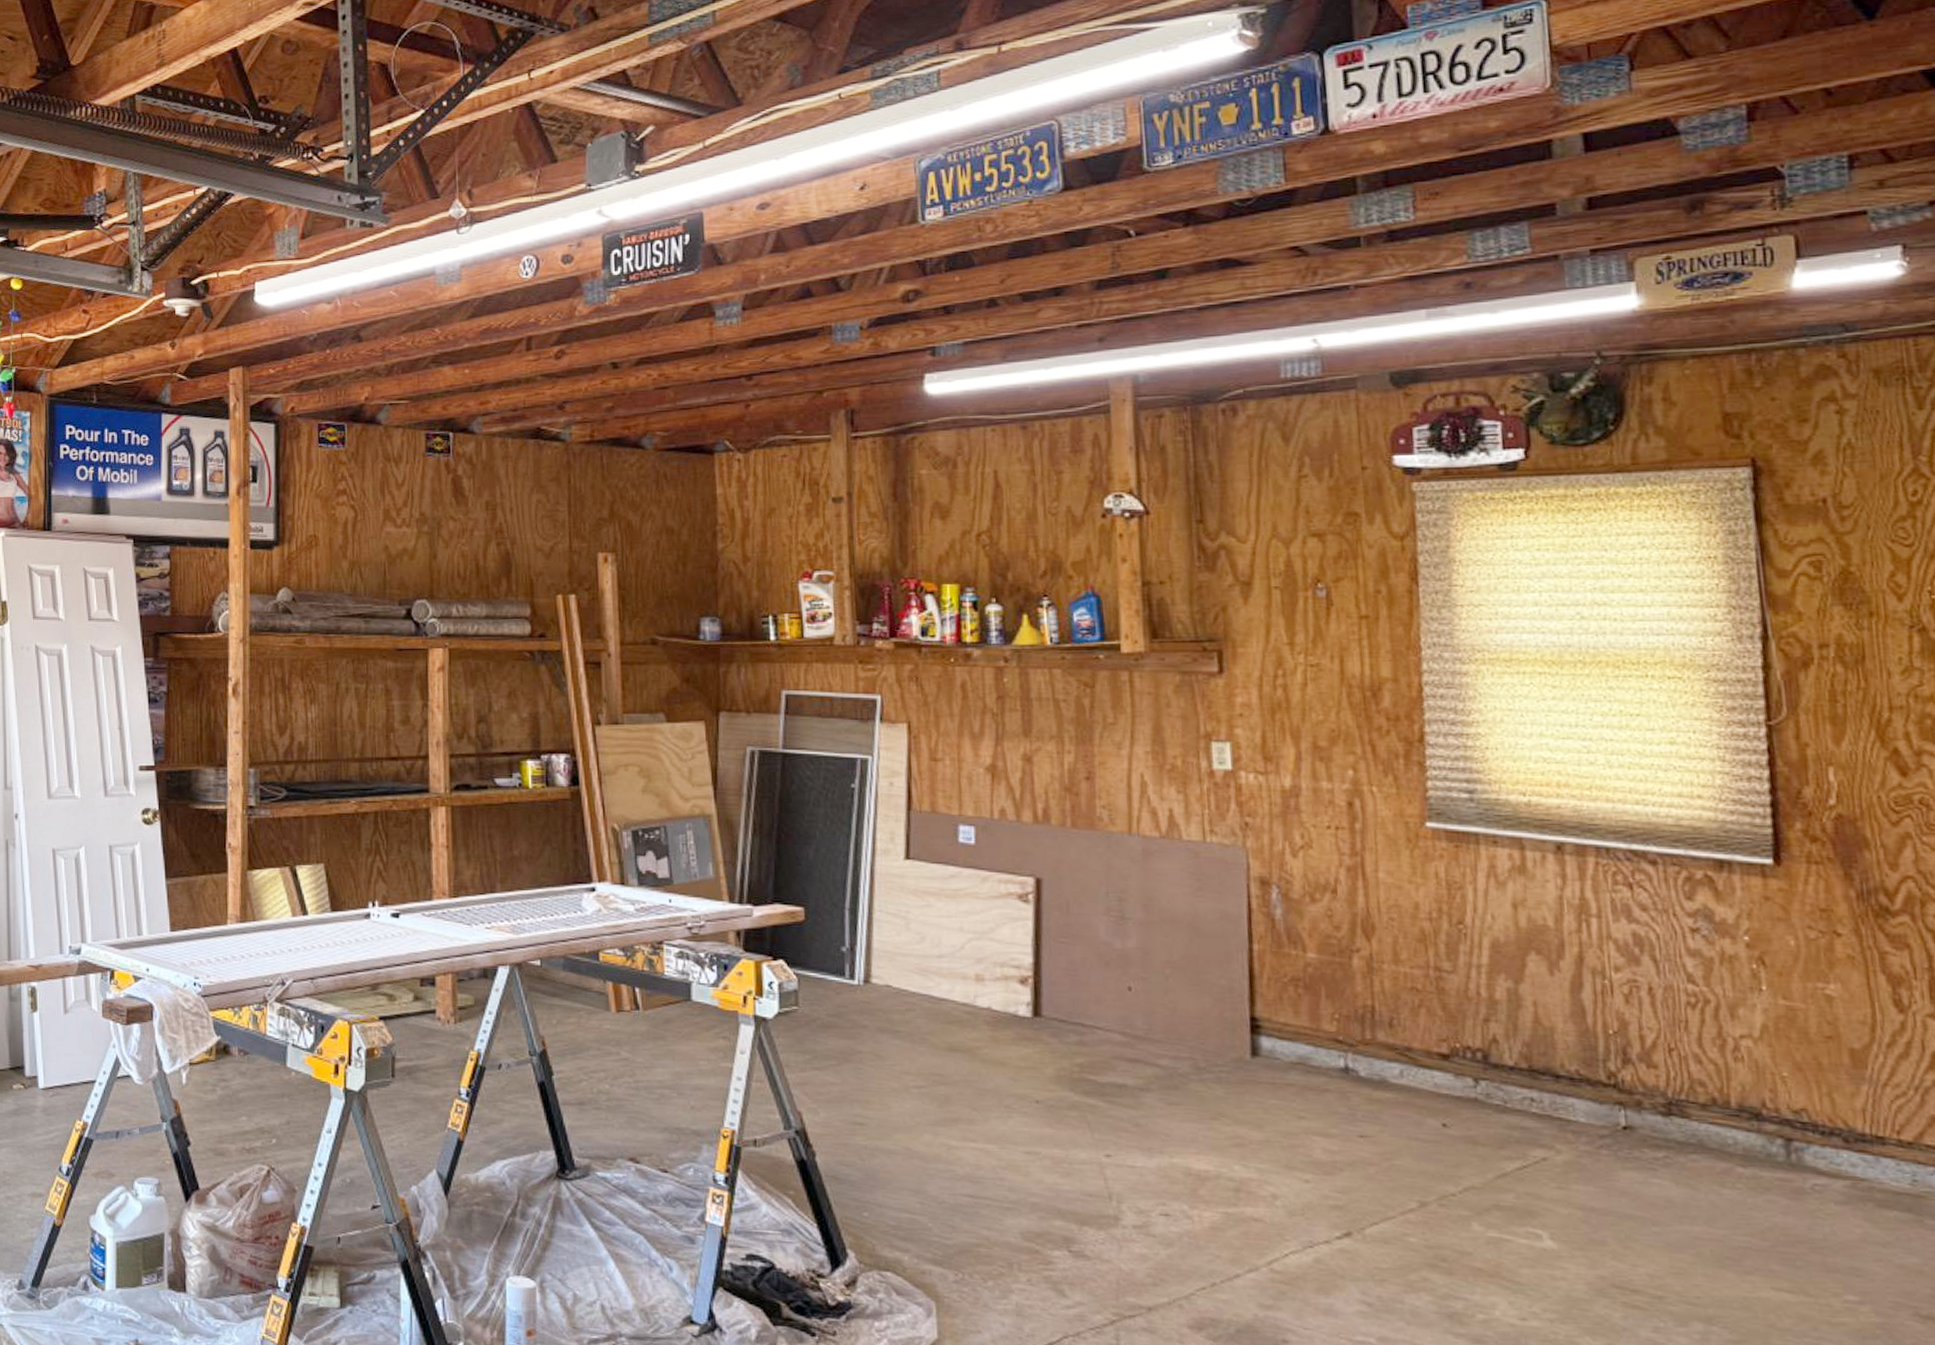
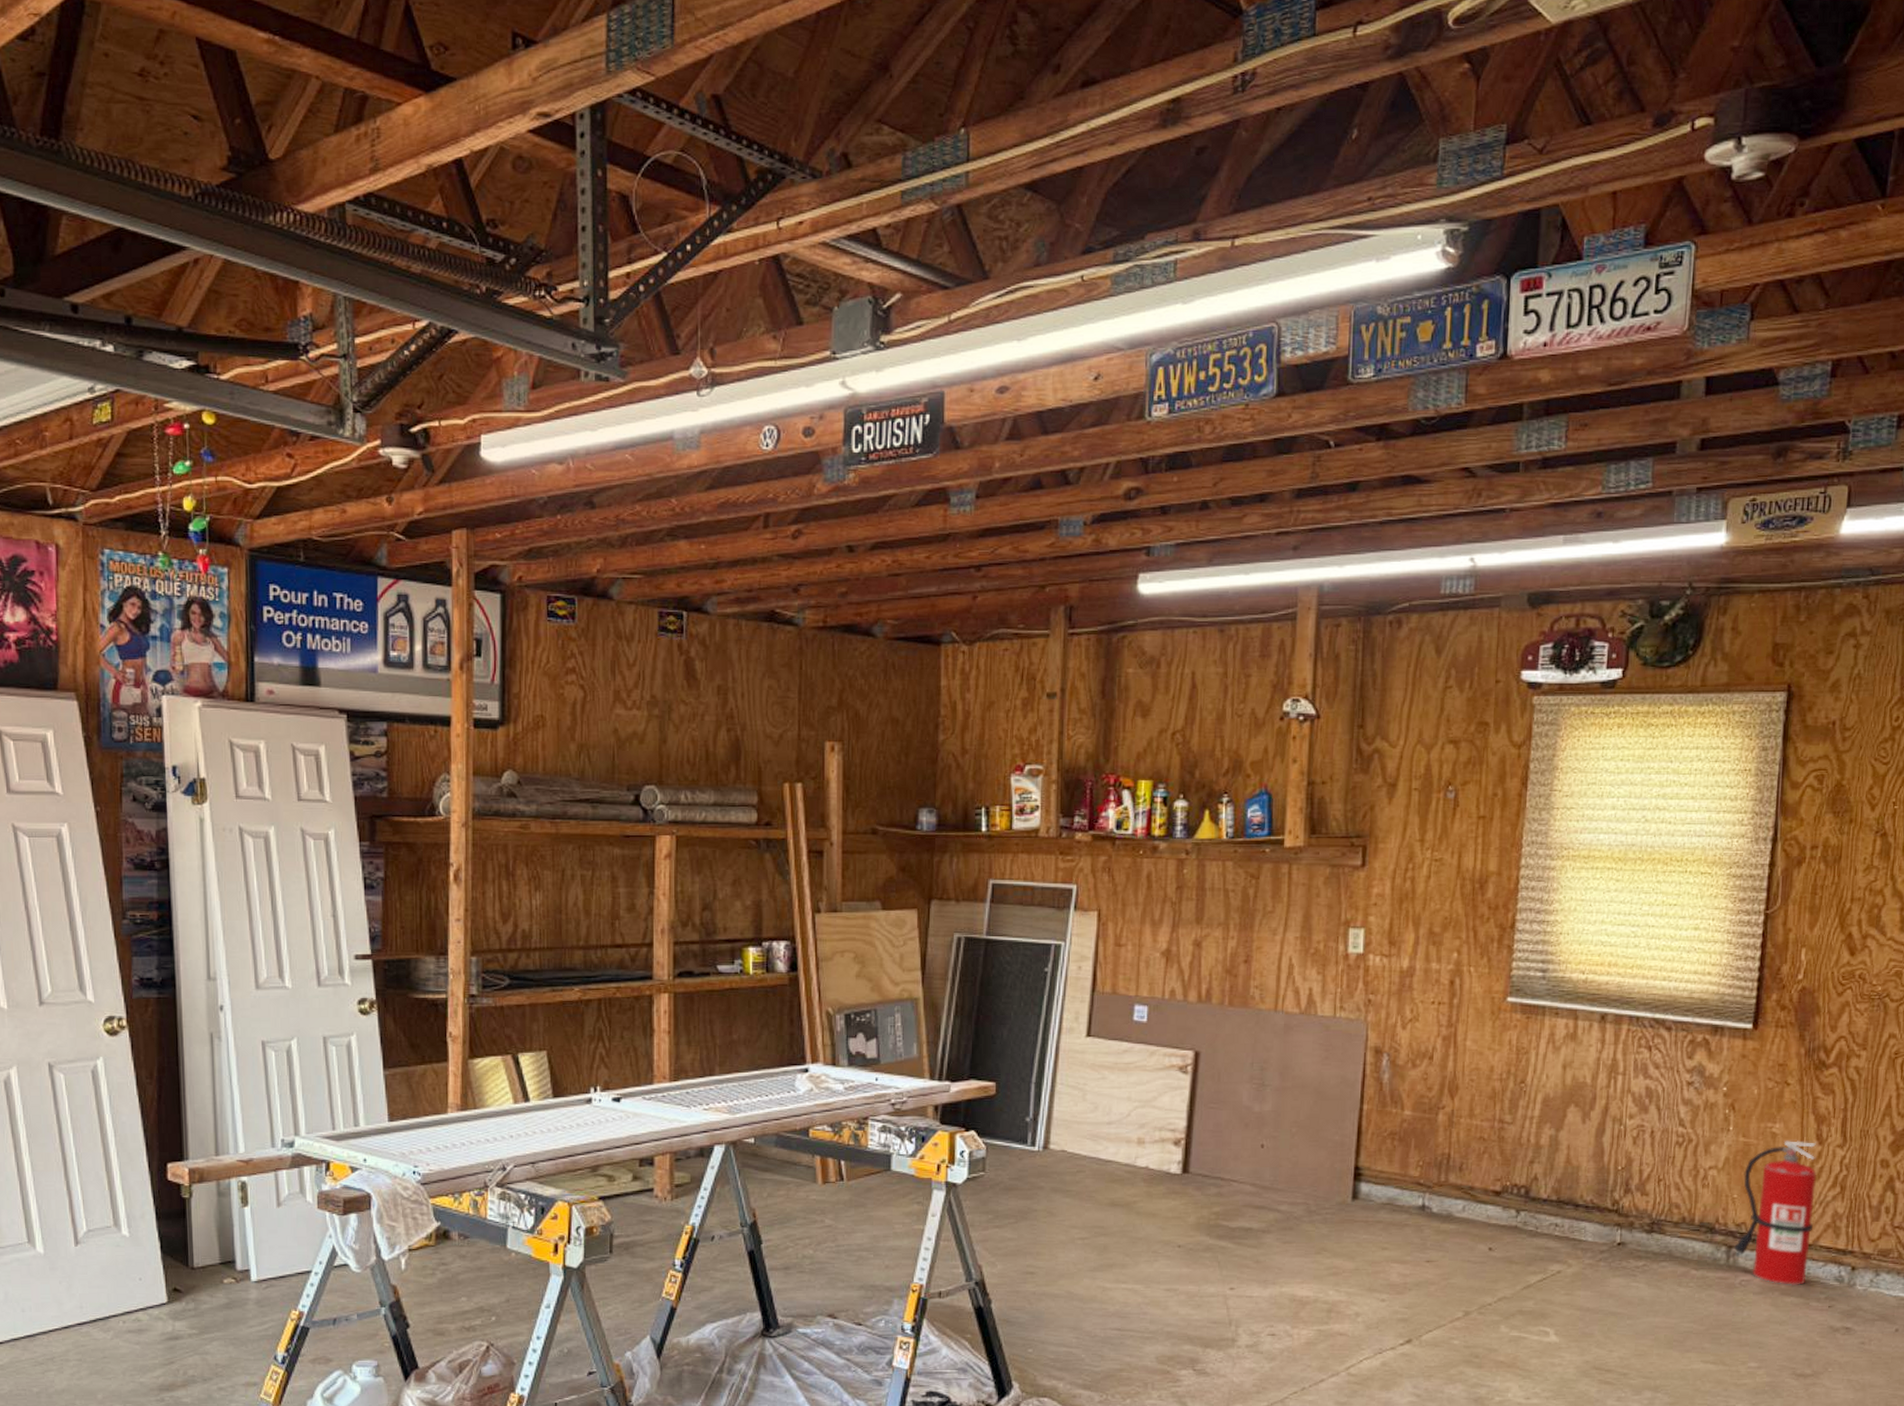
fire extinguisher: none [1793,1006,1913,1197] -> present [1733,1141,1816,1286]

